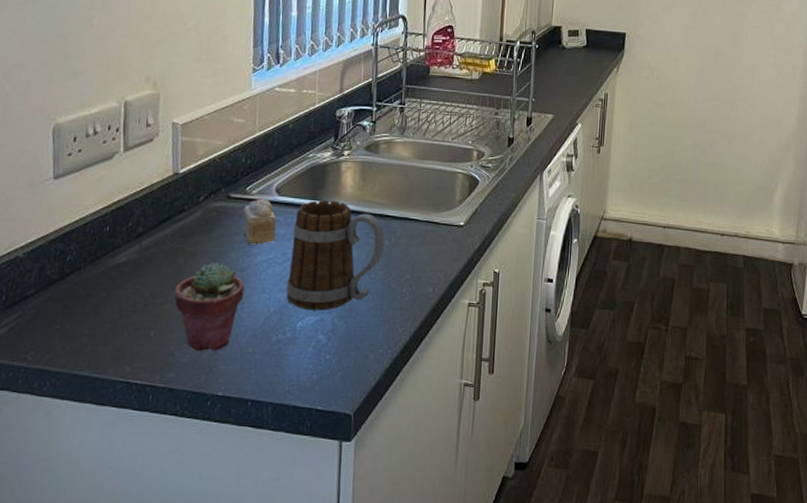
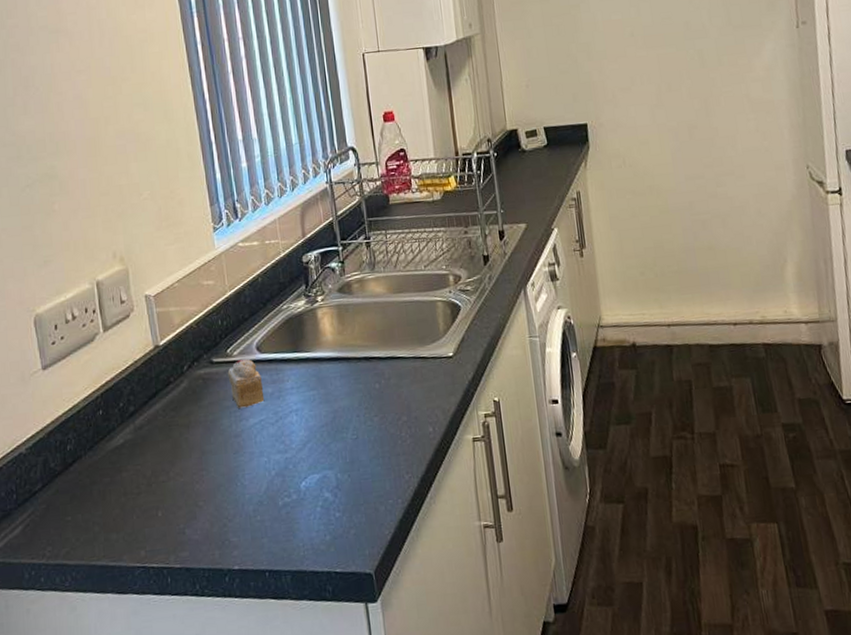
potted succulent: present [174,262,245,352] -> none [174,431,243,526]
mug: present [286,199,385,311] -> none [280,350,375,469]

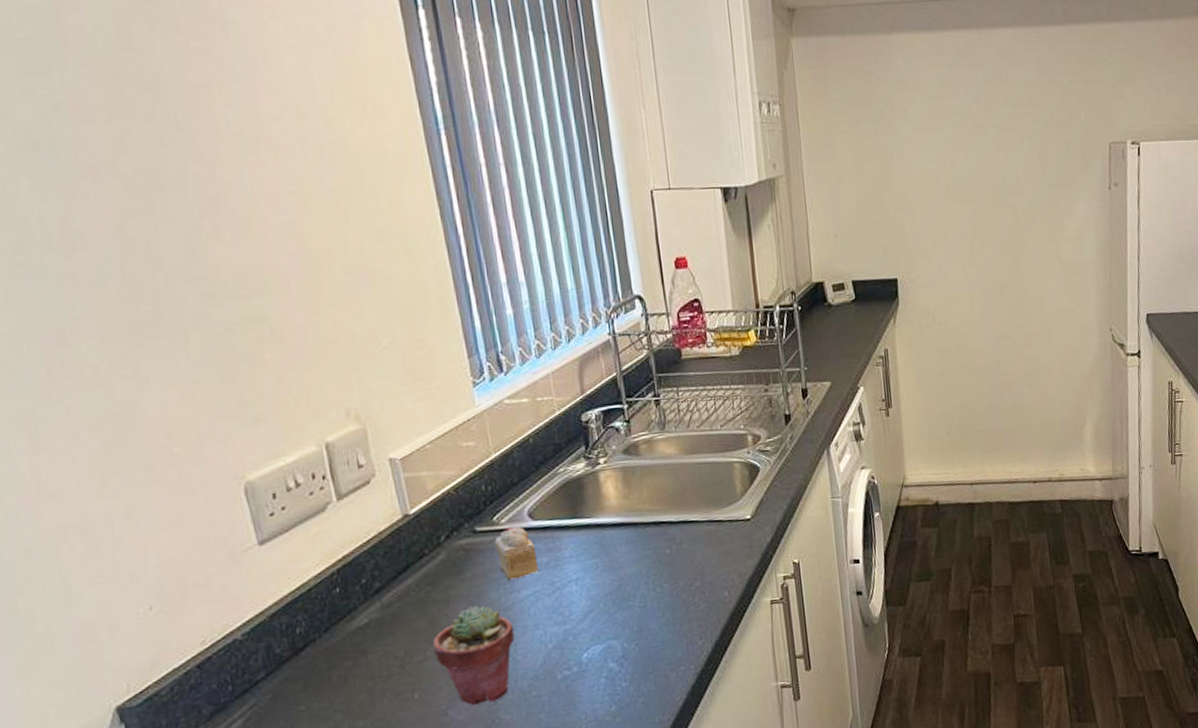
potted succulent: none [174,431,243,526] -> present [432,605,515,705]

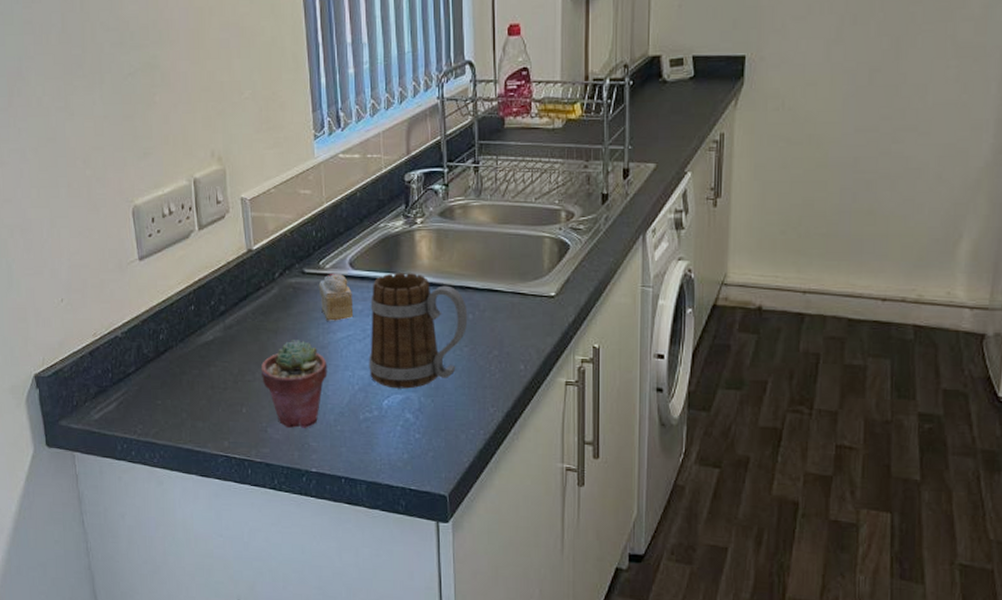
mug: none [556,515,666,640] -> present [369,272,468,389]

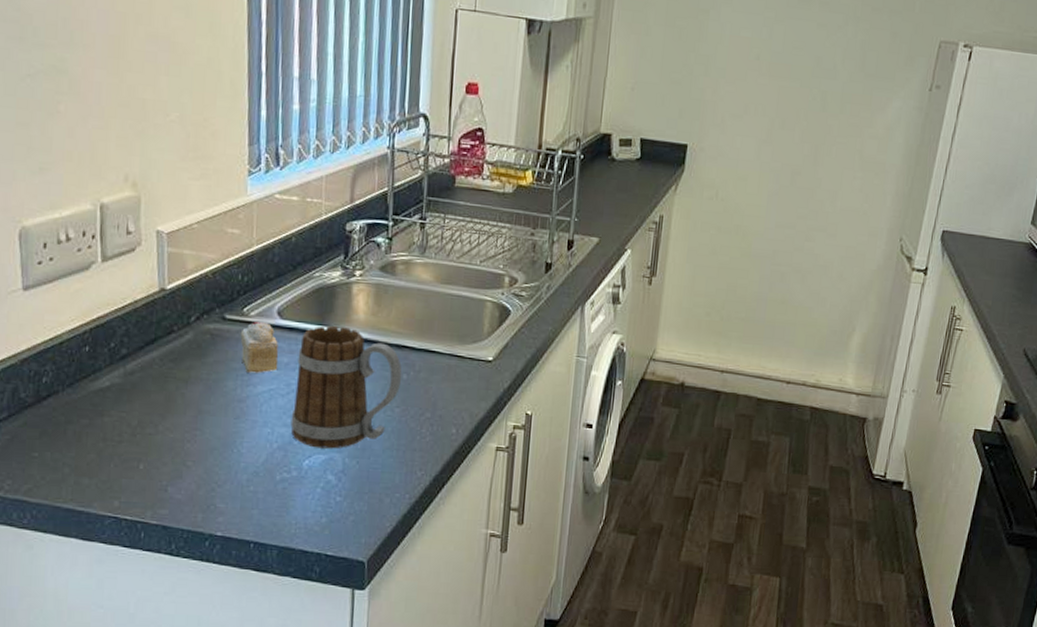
potted succulent: present [260,340,328,429] -> none [165,391,244,489]

